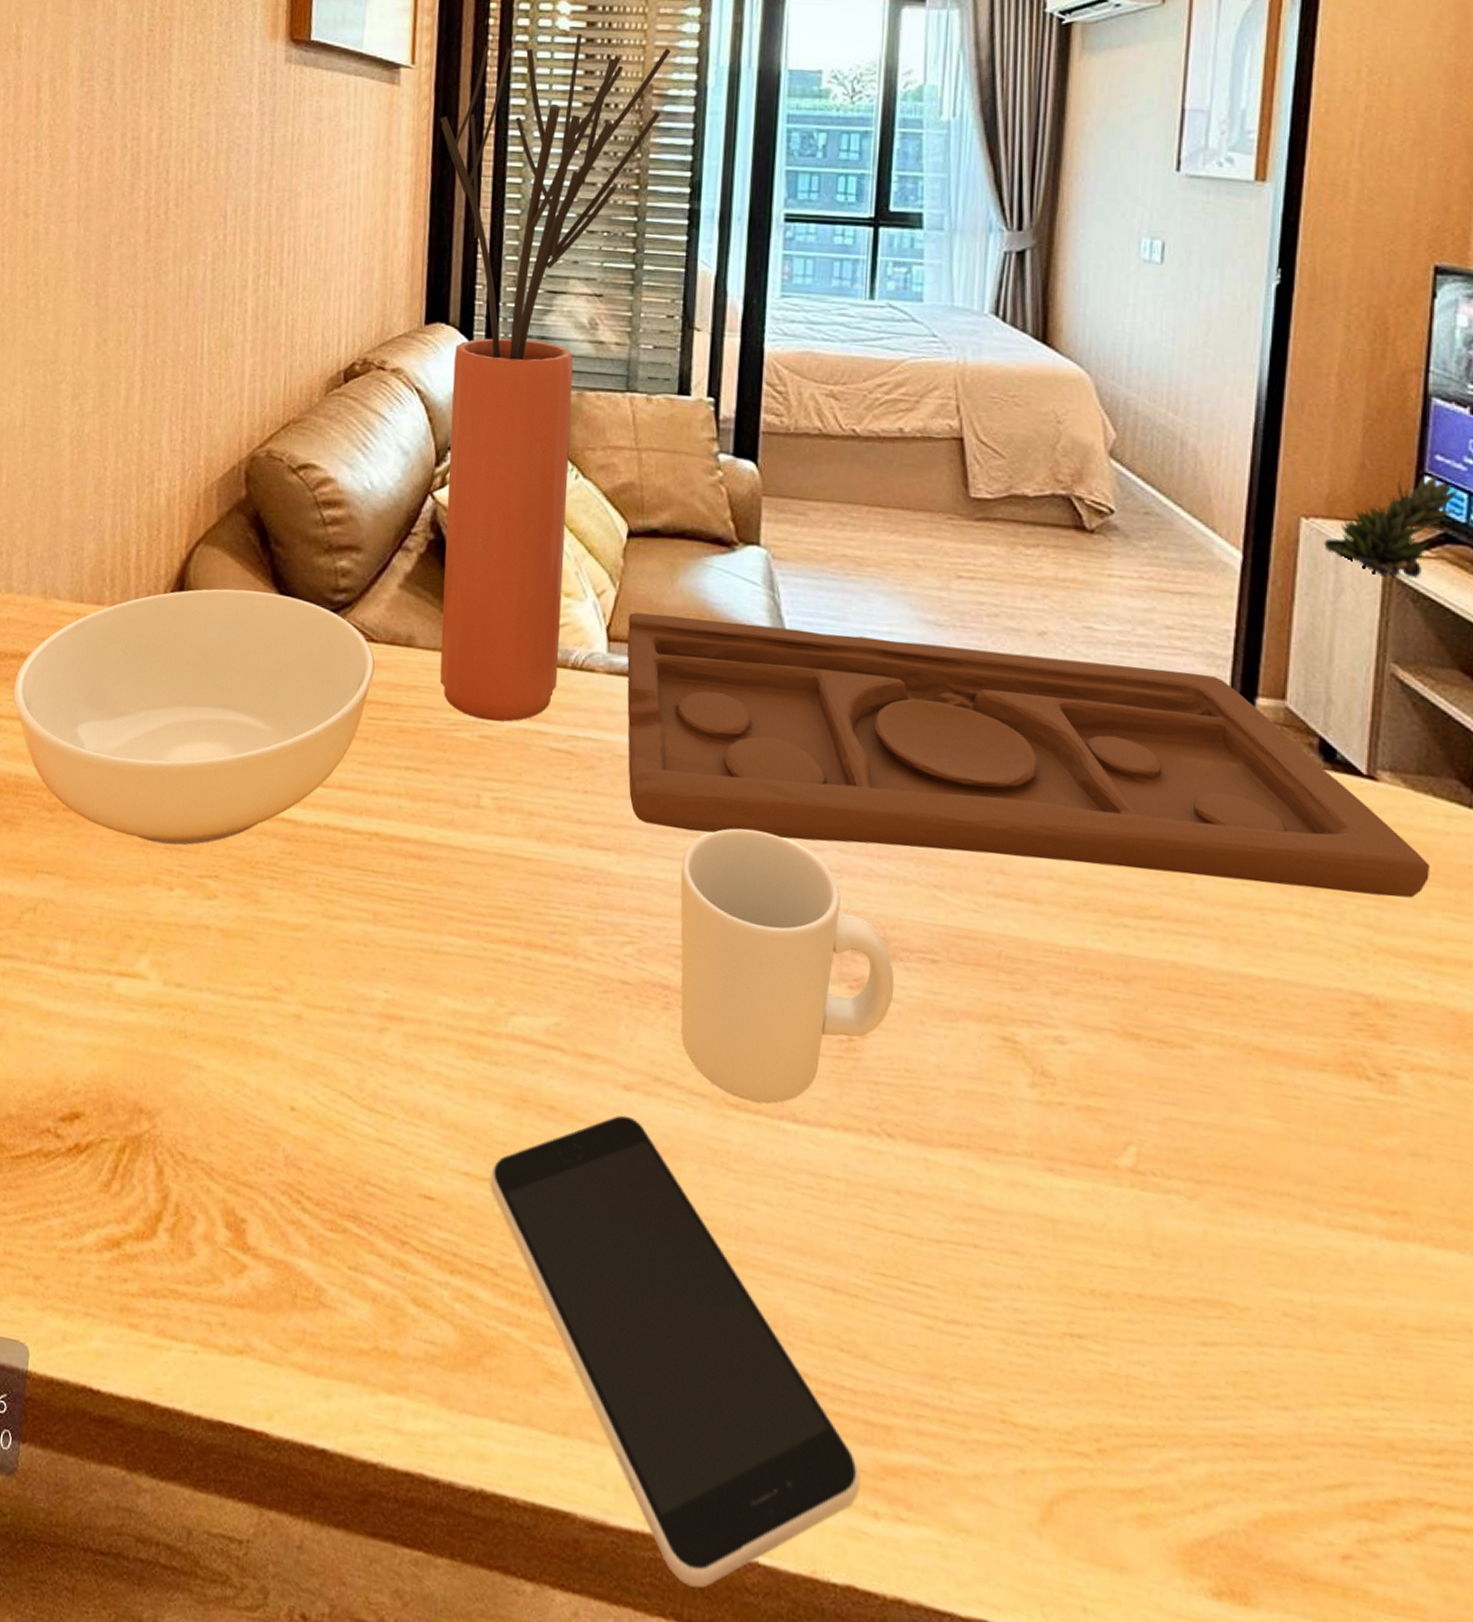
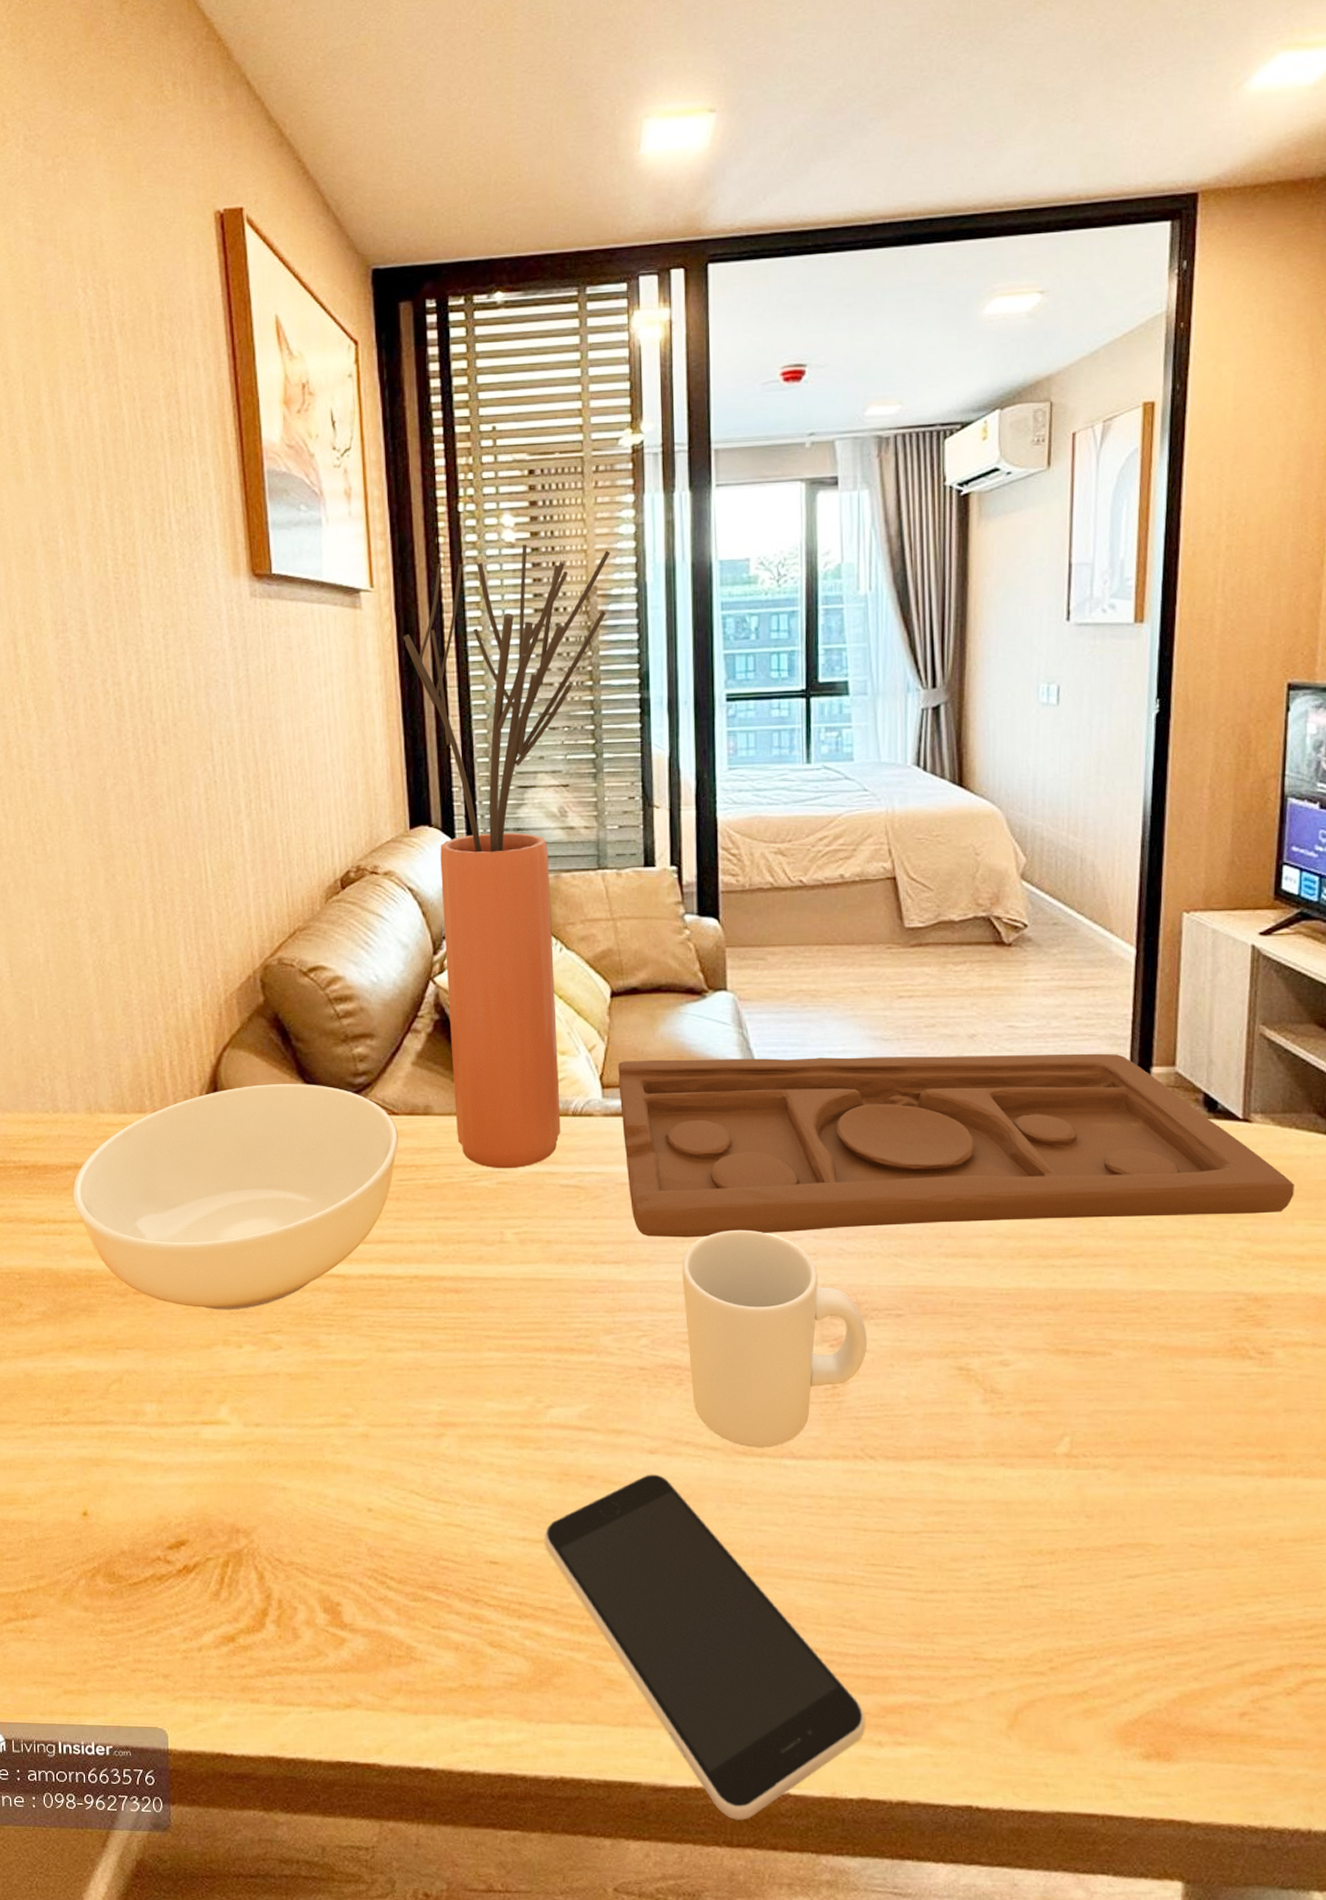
succulent plant: present [1323,474,1458,577] -> none [1202,863,1311,953]

